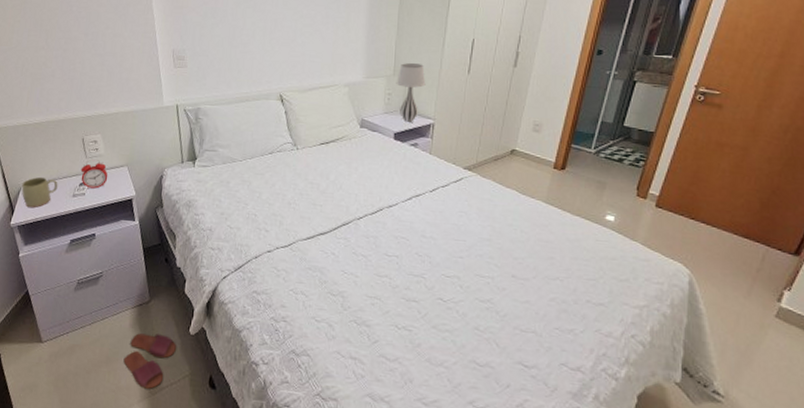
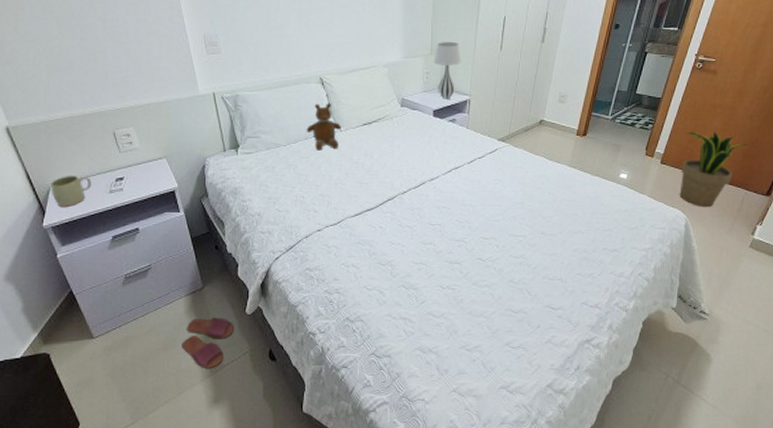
alarm clock: present [80,159,108,190] -> none [115,153,146,184]
stuffed bear: none [262,120,298,168] -> present [306,102,341,151]
potted plant: none [680,173,771,262] -> present [679,131,751,206]

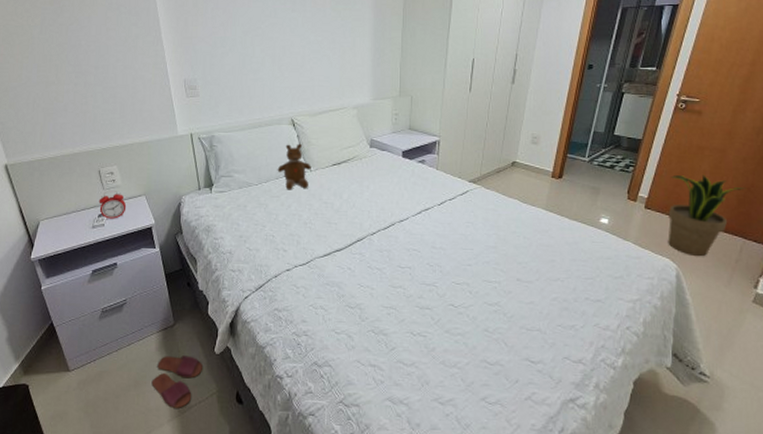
mug: present [50,175,92,207] -> none [40,210,77,240]
alarm clock: none [115,153,146,184] -> present [98,190,127,220]
table lamp: present [433,42,462,99] -> none [402,84,430,140]

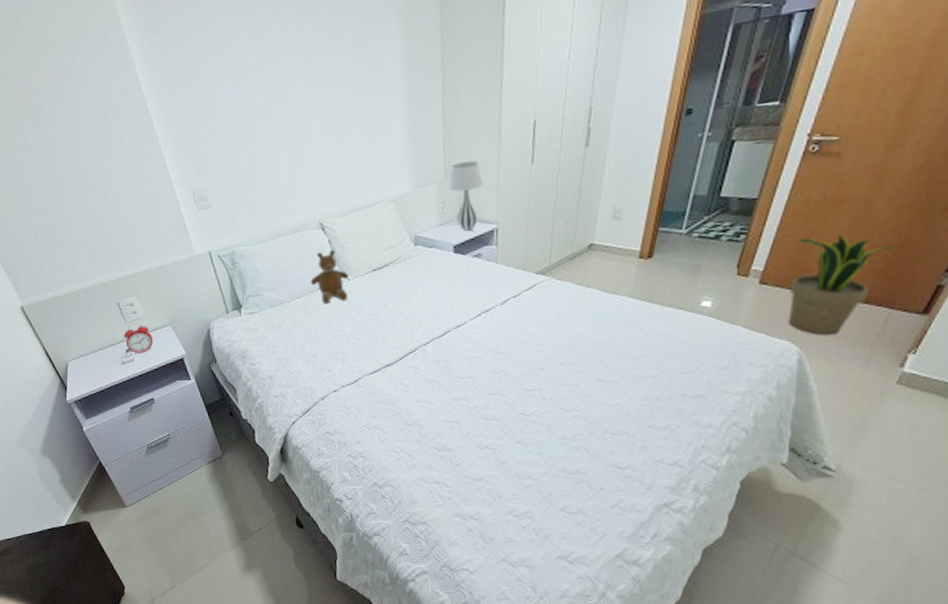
slippers: present [151,355,202,408] -> none [208,485,258,536]
table lamp: none [402,84,430,140] -> present [448,161,484,231]

